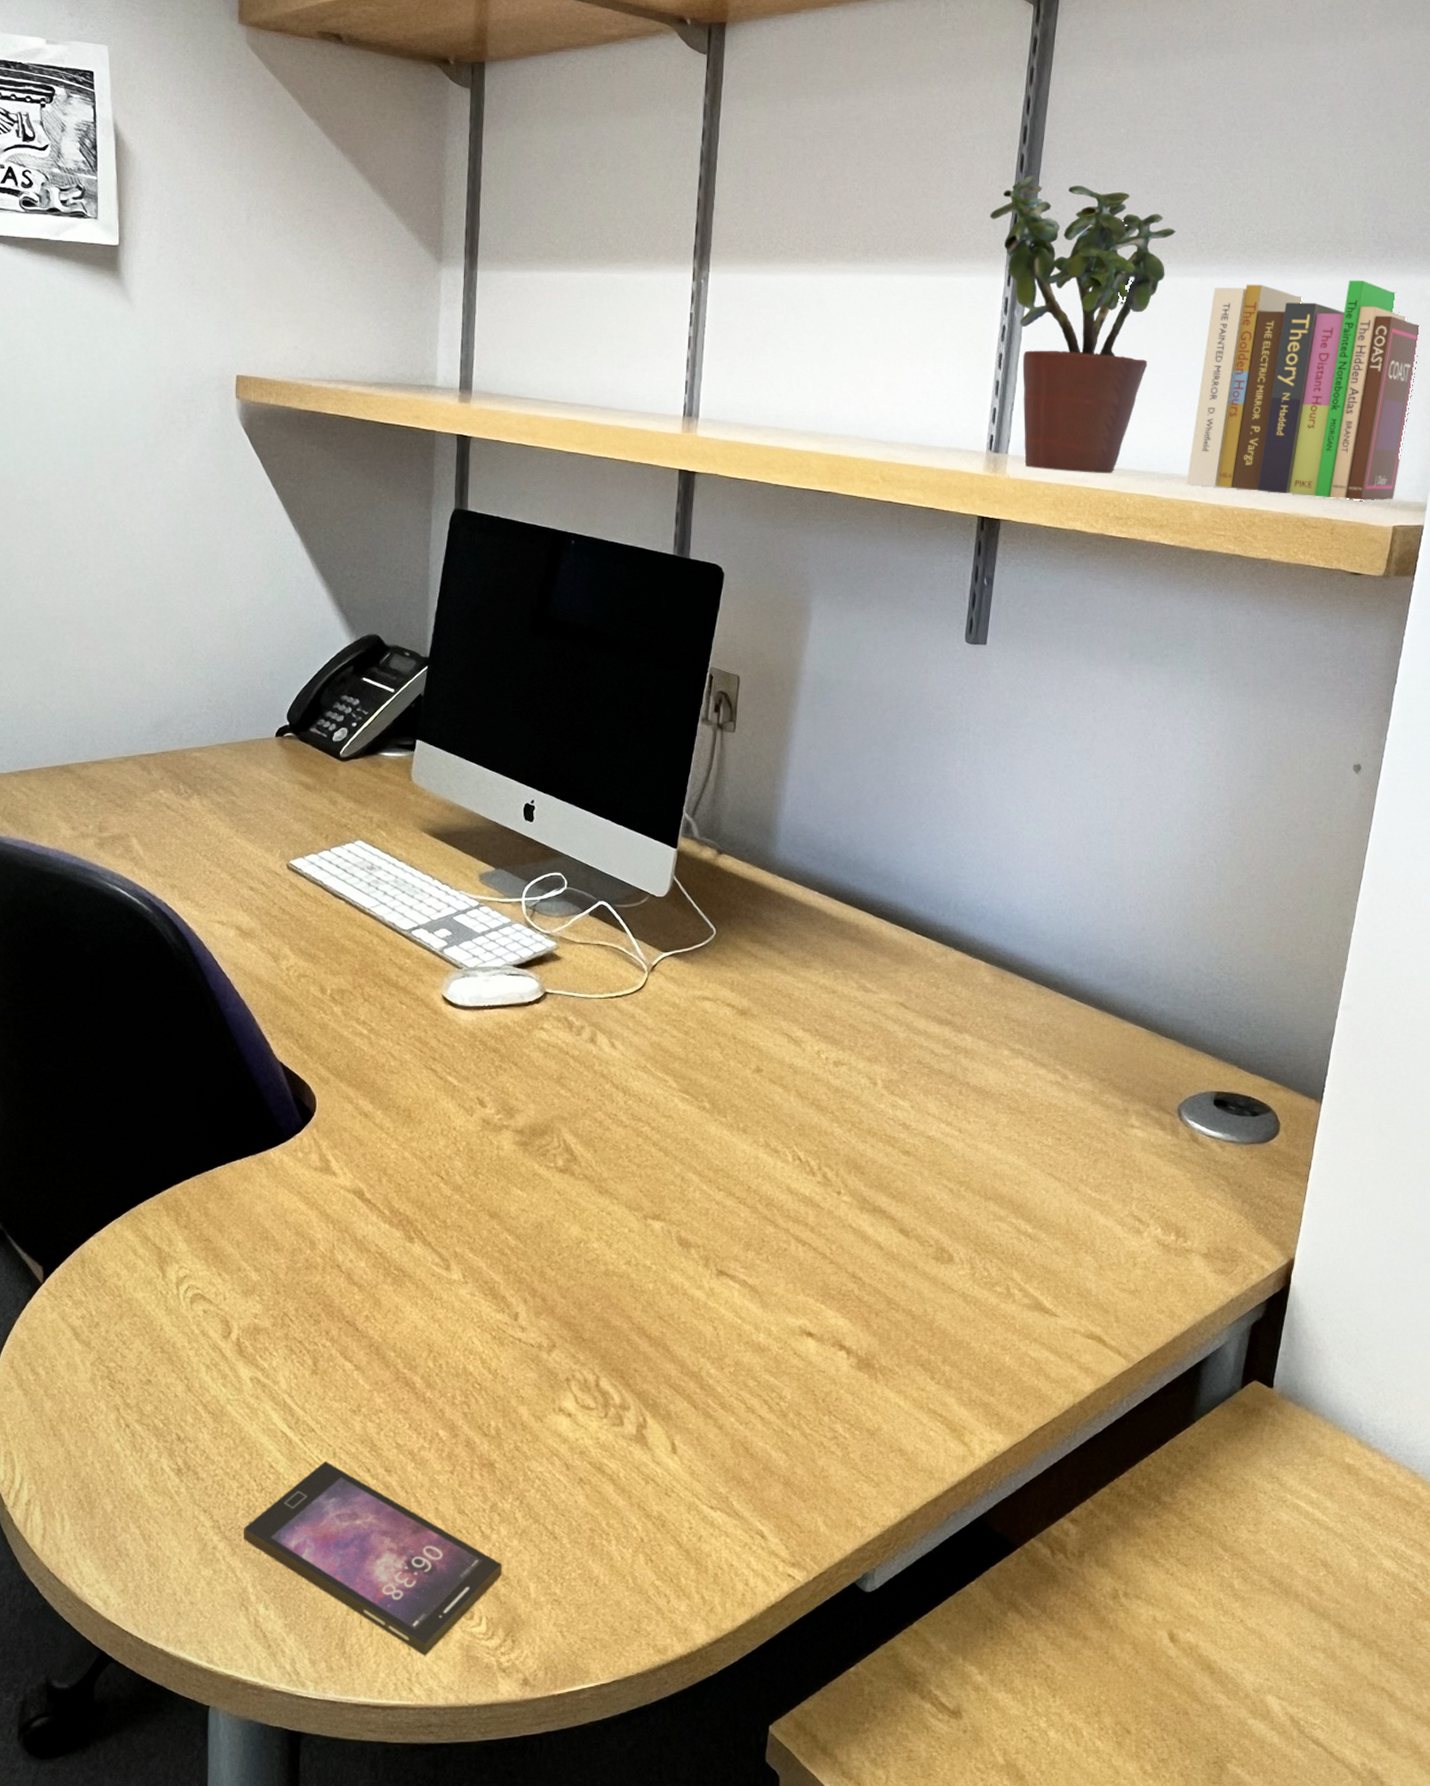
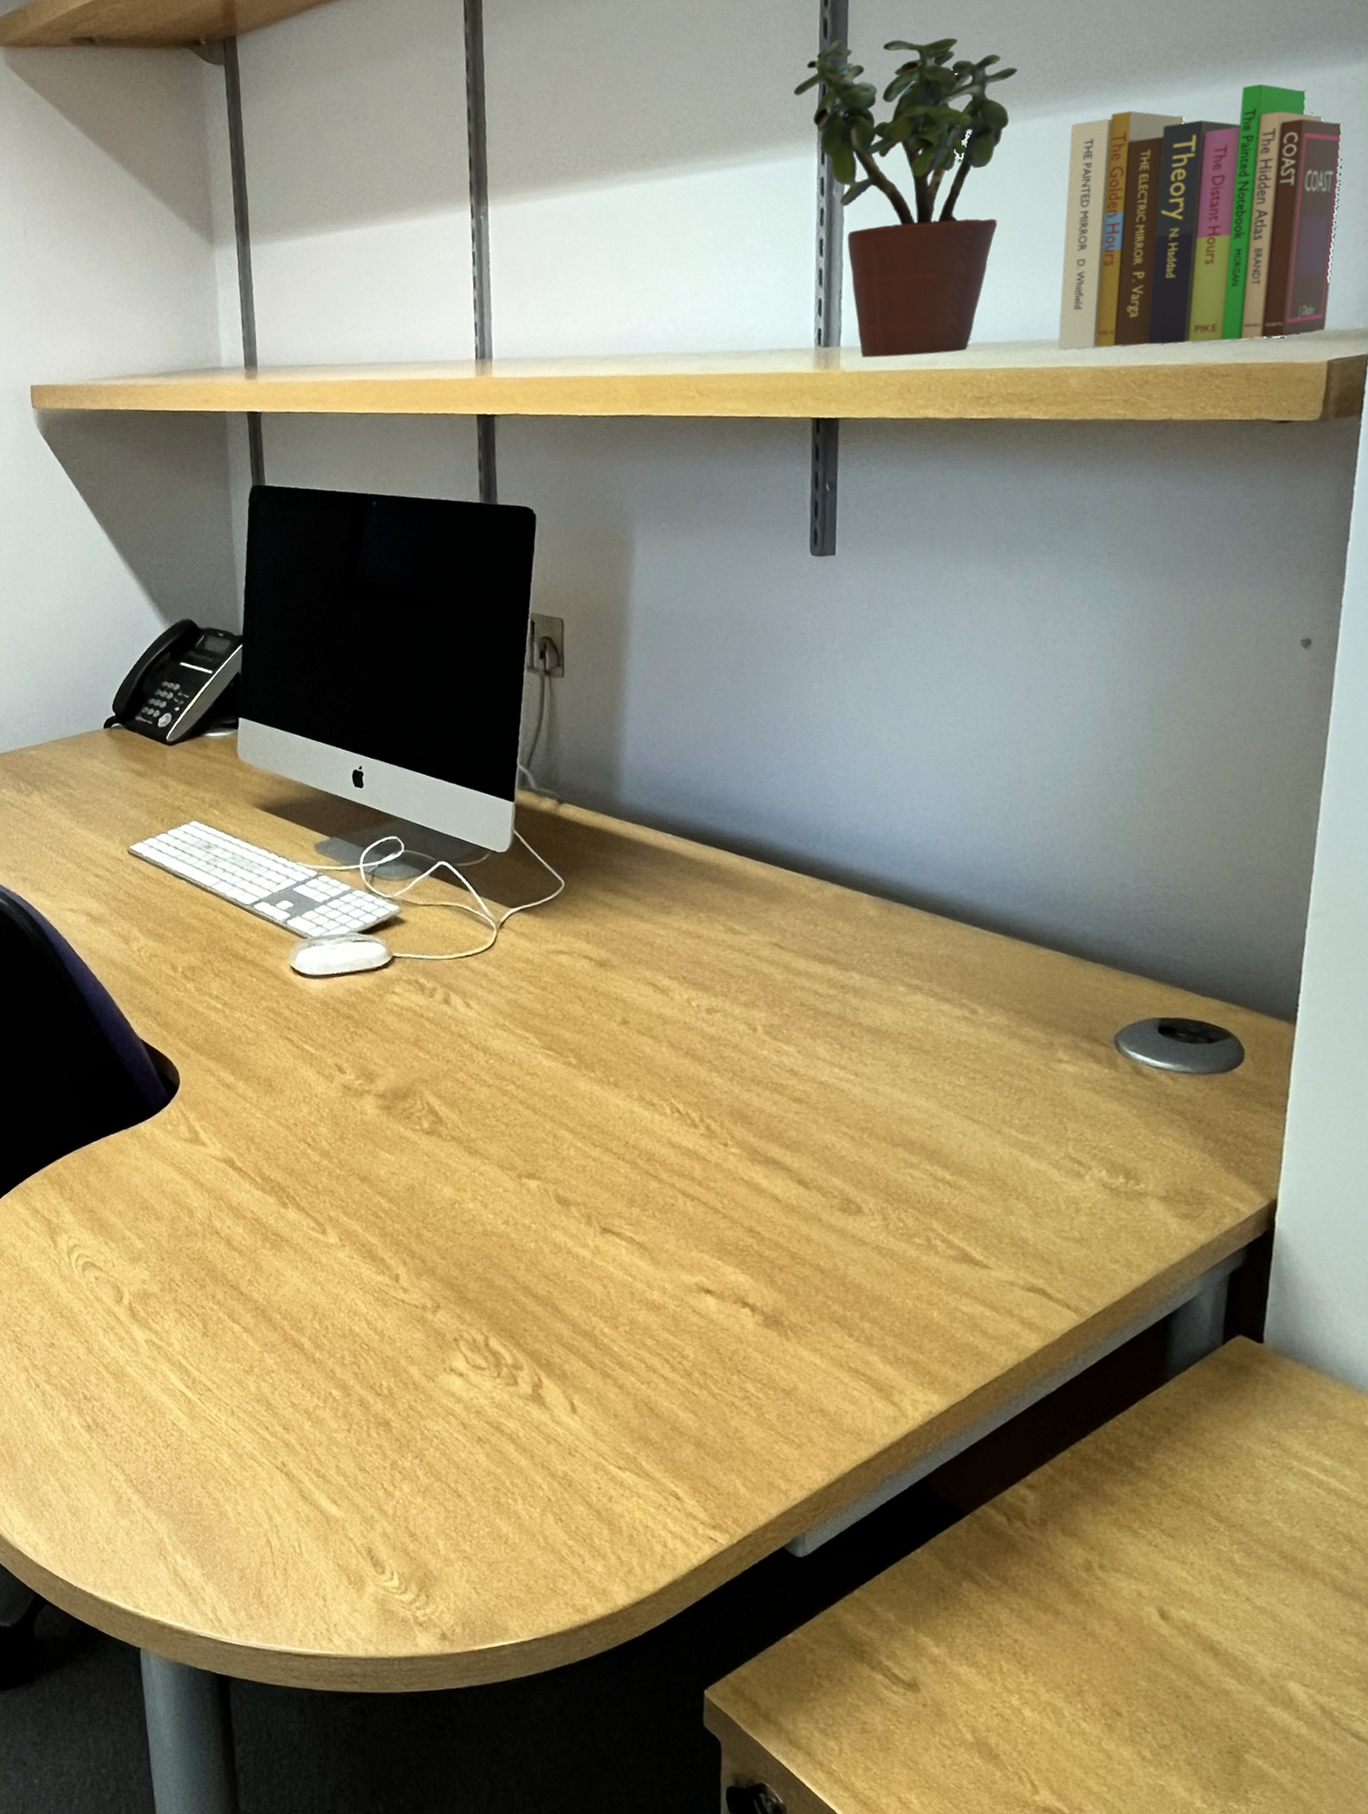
smartphone: present [244,1461,503,1656] -> none [154,1419,409,1608]

